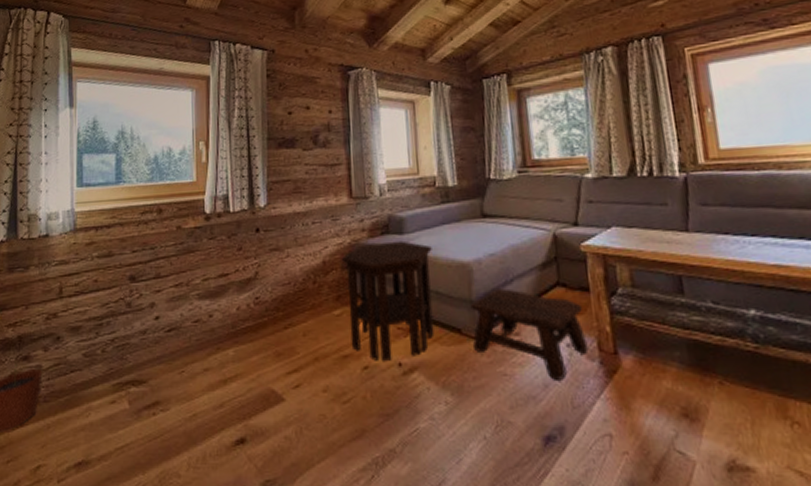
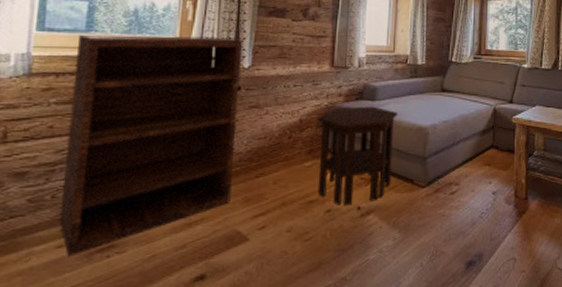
shelving unit: none [109,176,262,414] -> present [59,34,242,258]
stool: present [470,288,589,380] -> none [422,149,508,219]

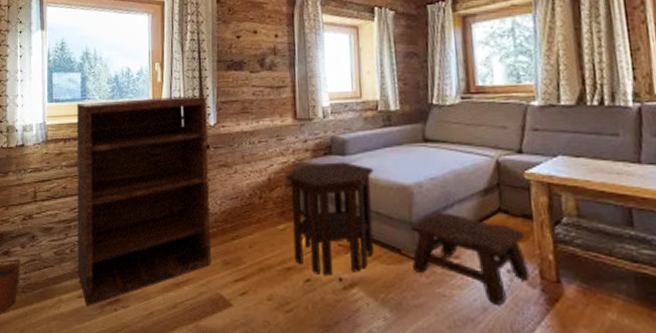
stool: none [422,149,508,219] -> present [410,212,530,305]

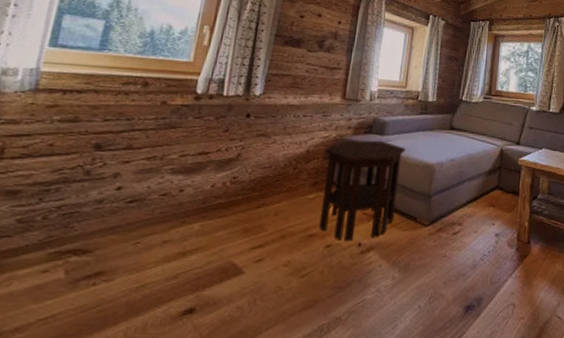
shelving unit: present [76,96,211,307] -> none [47,52,256,283]
stool: present [410,212,530,305] -> none [424,187,511,262]

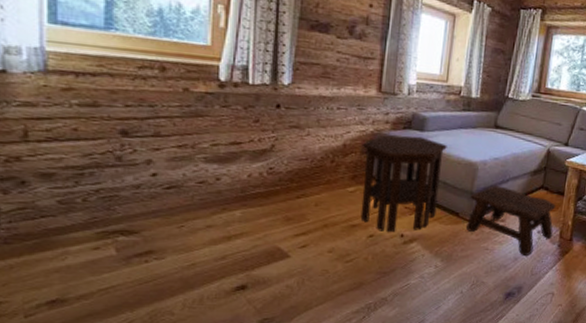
stool: none [424,187,511,262] -> present [466,185,555,256]

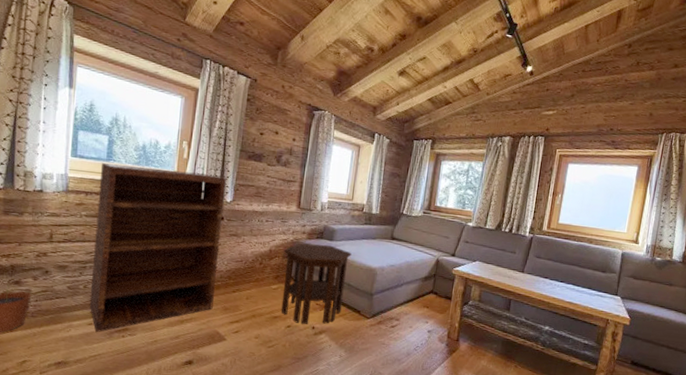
shelving unit: none [92,31,281,259] -> present [89,162,226,333]
stool: present [466,185,555,256] -> none [366,288,444,352]

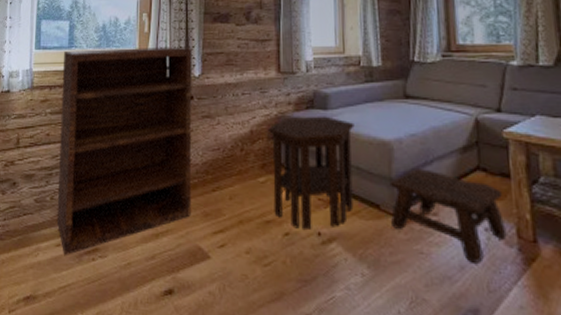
stool: none [366,288,444,352] -> present [389,169,507,263]

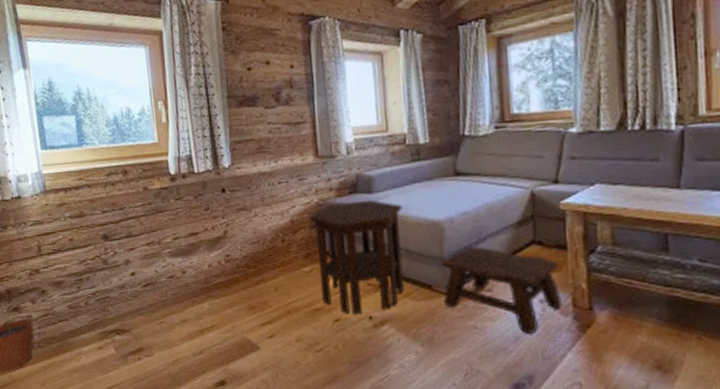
shelving unit: present [56,47,192,256] -> none [75,136,236,358]

